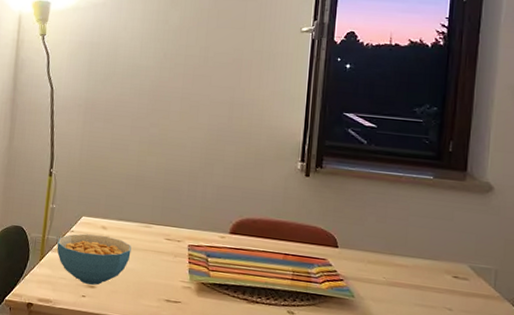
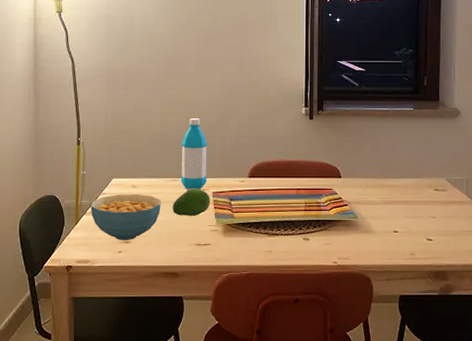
fruit: none [142,238,186,269] -> present [172,188,211,216]
water bottle: none [154,160,187,240] -> present [181,117,208,189]

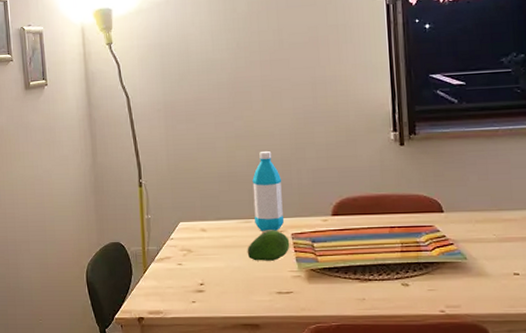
cereal bowl: present [90,194,161,240] -> none [158,239,235,289]

